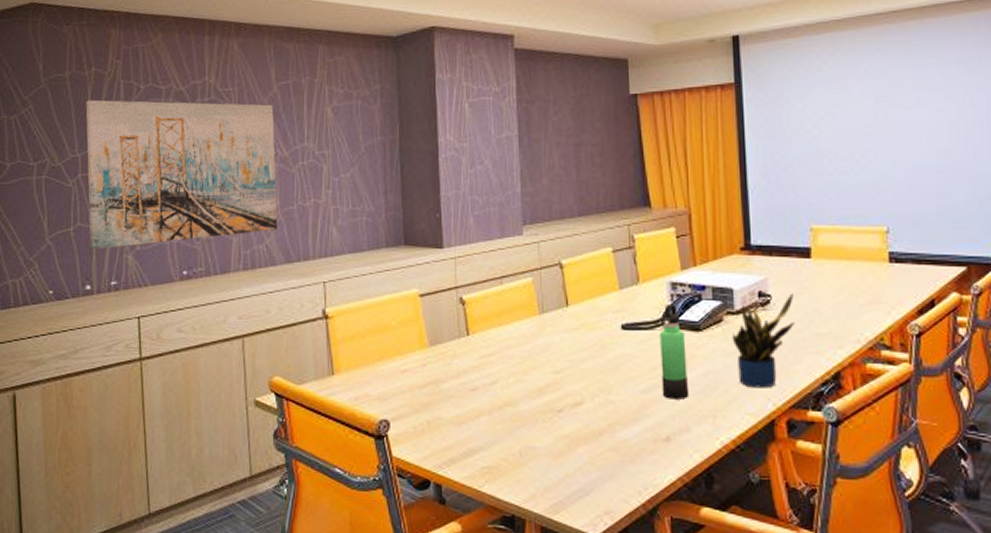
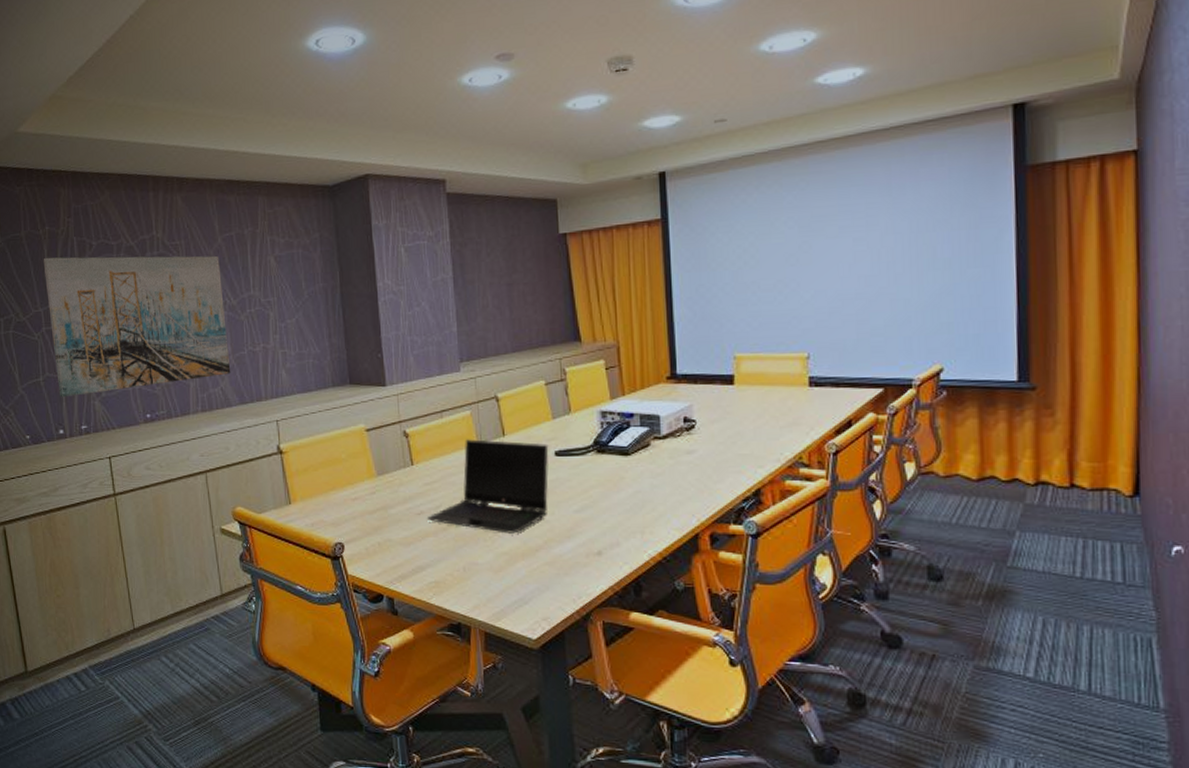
laptop computer: none [481,307,615,415] -> present [426,438,549,534]
thermos bottle: present [660,305,690,400] -> none [591,432,619,518]
potted plant: present [732,293,795,388] -> none [658,417,718,506]

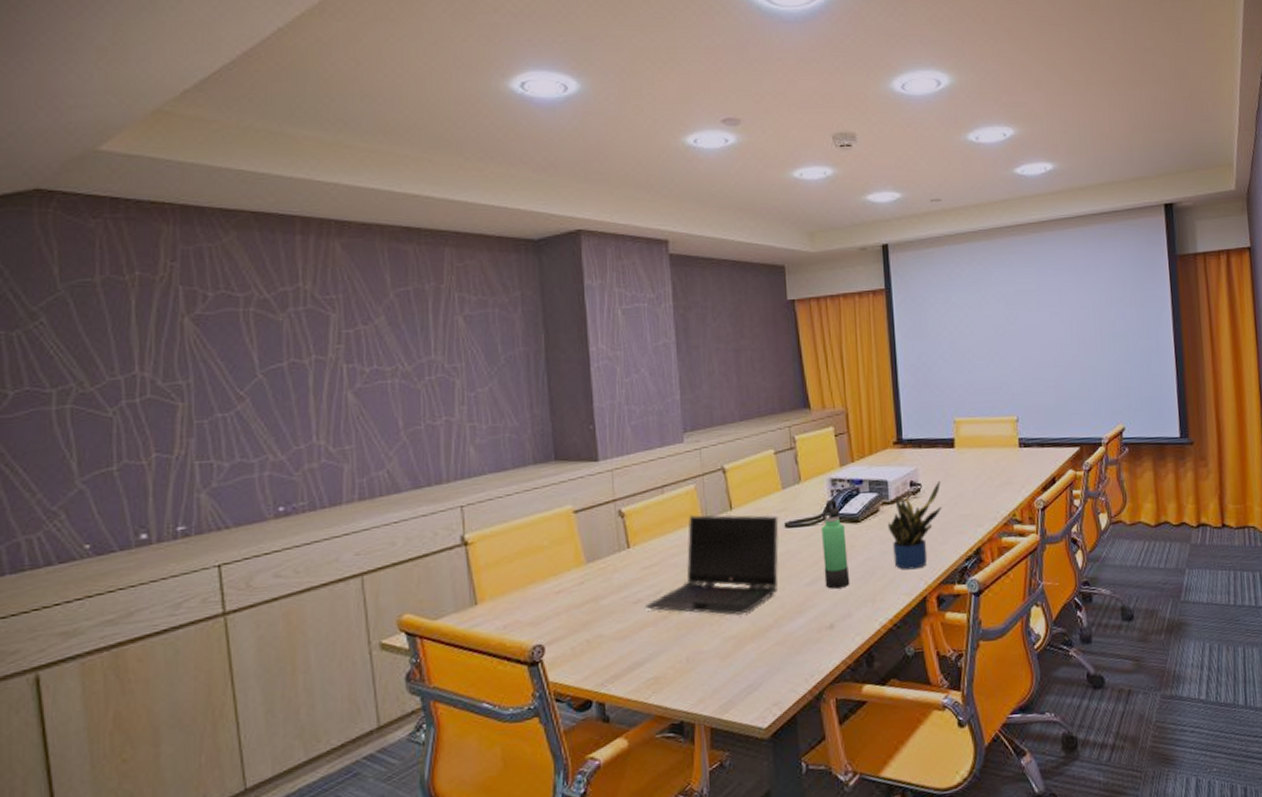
wall art: present [43,255,231,398] -> none [128,310,401,492]
thermos bottle: none [591,432,619,518] -> present [822,500,850,589]
potted plant: none [658,417,718,506] -> present [887,480,942,570]

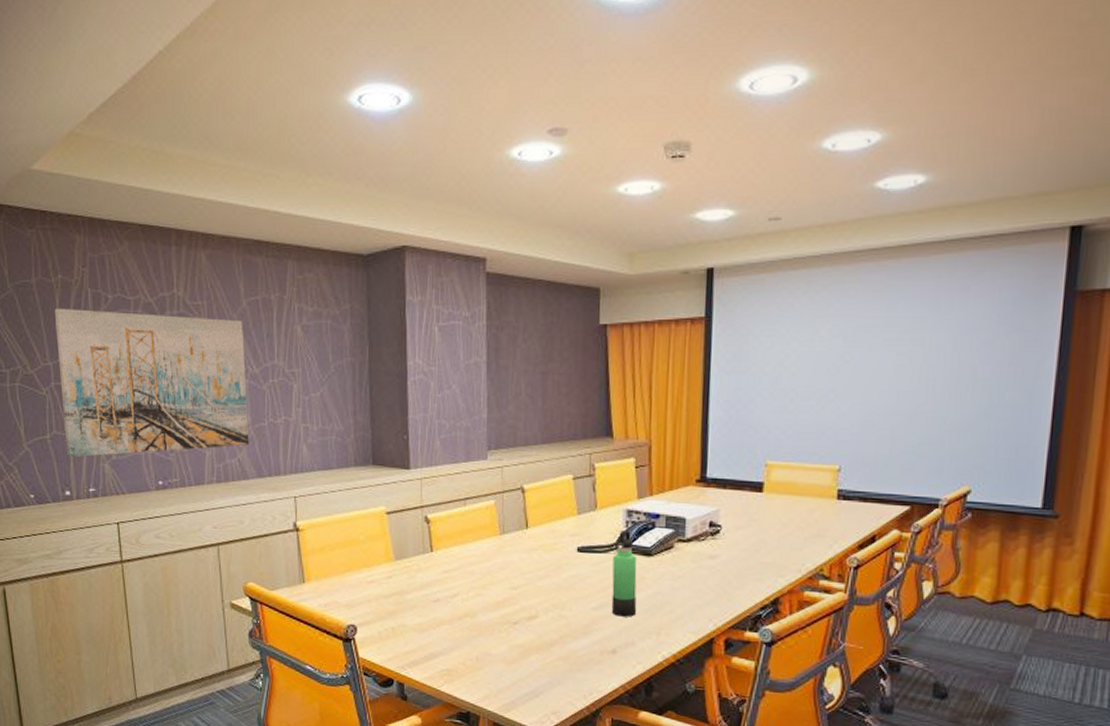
wall art: none [128,310,401,492] -> present [54,308,249,458]
laptop computer: present [644,514,779,615] -> none [442,528,572,627]
potted plant: present [887,480,942,570] -> none [681,524,743,610]

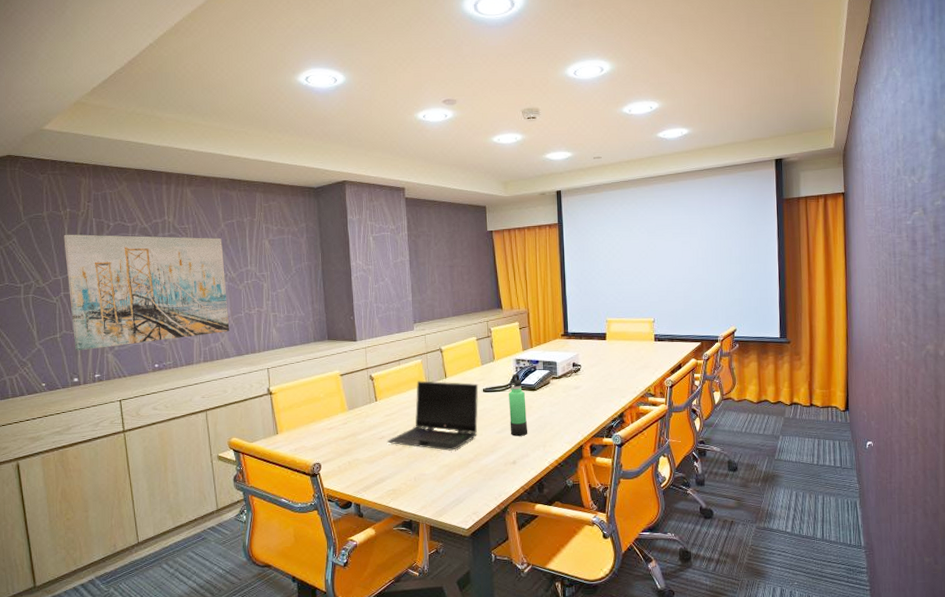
laptop computer: none [442,528,572,627] -> present [386,380,479,451]

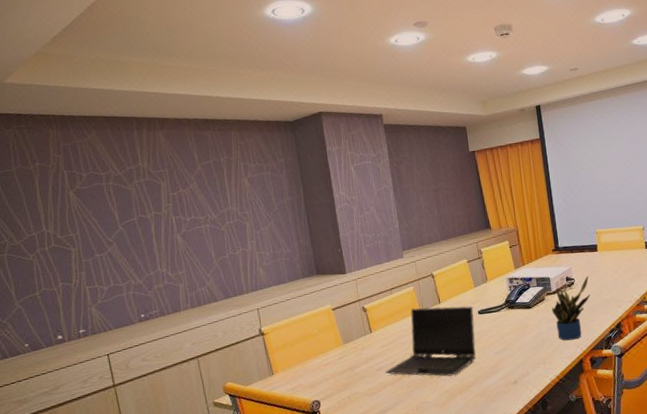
wall art: present [63,234,230,351] -> none [35,180,215,308]
thermos bottle: present [509,374,528,436] -> none [504,293,527,356]
potted plant: none [556,363,596,426] -> present [551,275,591,341]

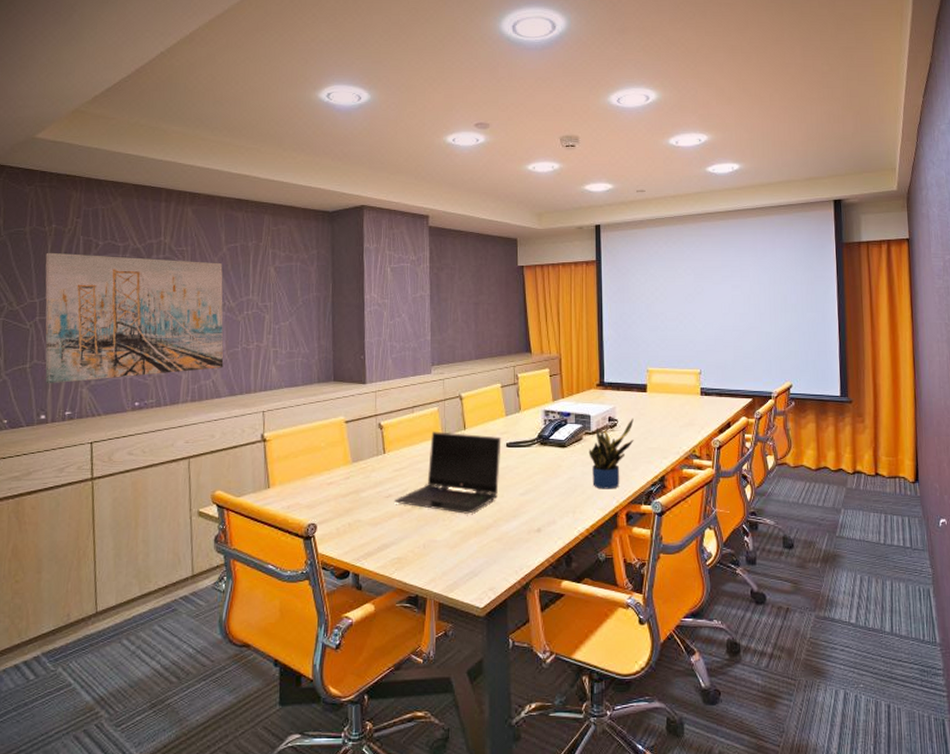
wall art: none [35,180,215,308] -> present [45,252,224,384]

